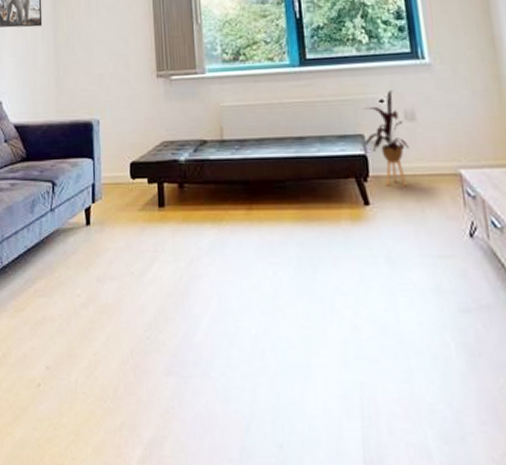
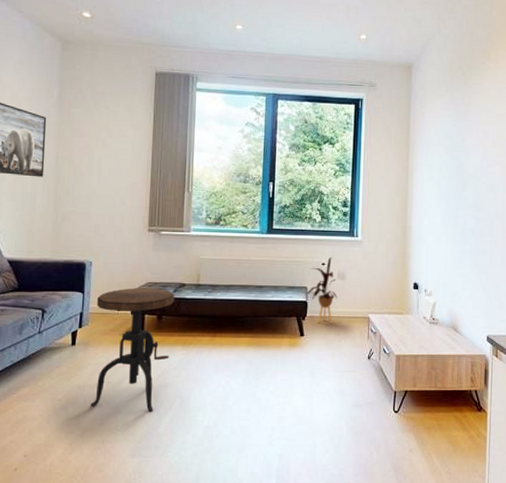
side table: none [109,148,198,313] -> present [90,288,174,412]

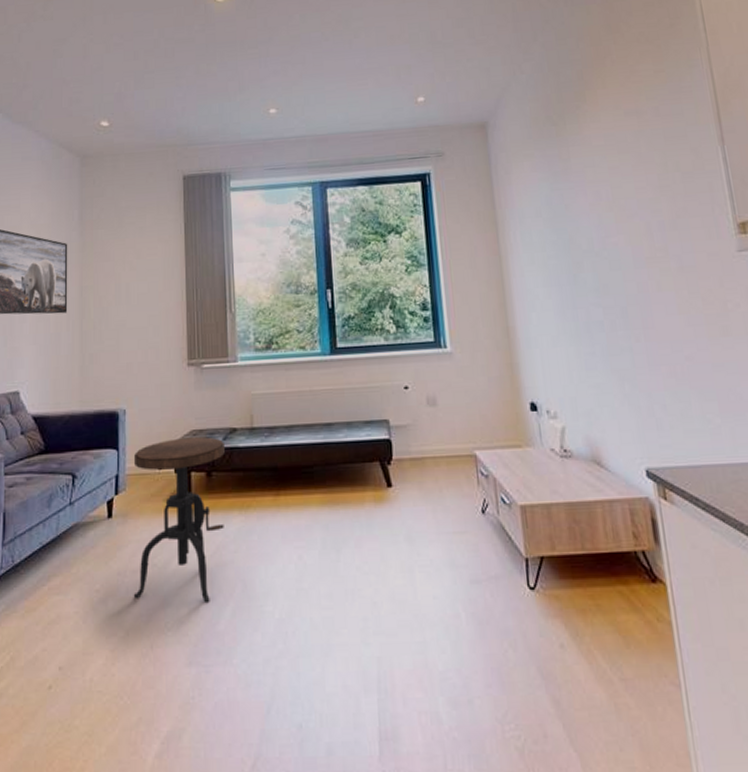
house plant: present [308,257,337,324] -> none [389,378,430,469]

